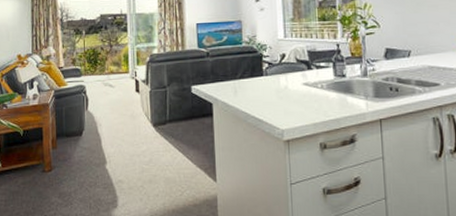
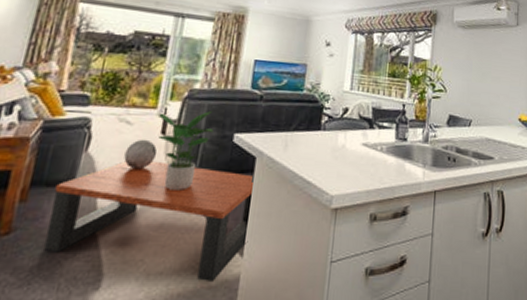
coffee table: none [73,113,219,201] -> present [44,161,253,281]
decorative sphere: none [113,97,136,121] -> present [124,139,157,170]
potted plant: none [132,69,175,134] -> present [158,110,214,191]

